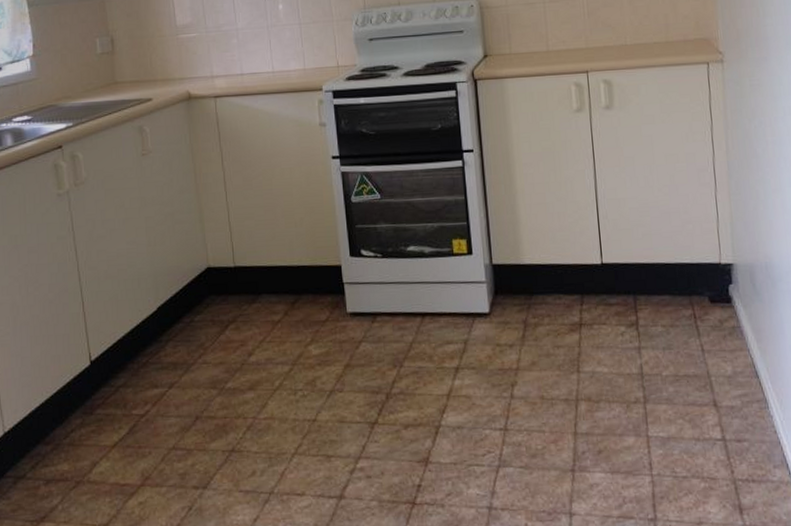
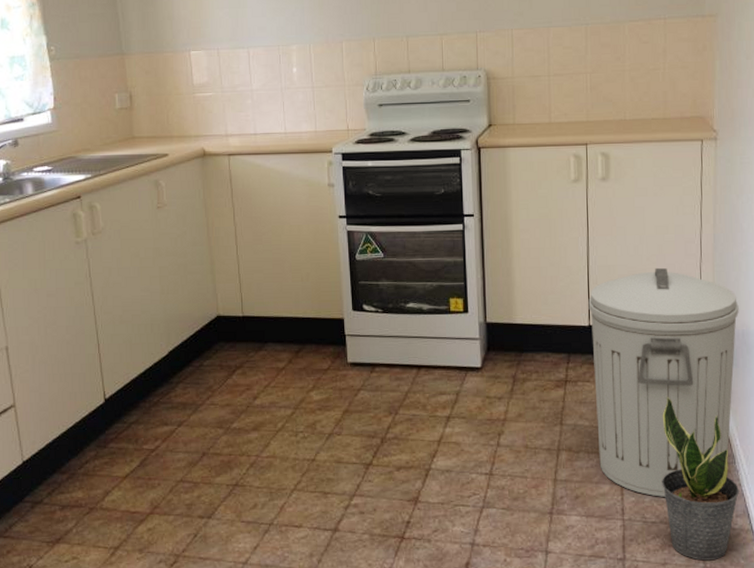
trash can: none [599,198,761,449] -> present [588,267,739,497]
potted plant: none [686,337,776,518] -> present [662,396,740,561]

